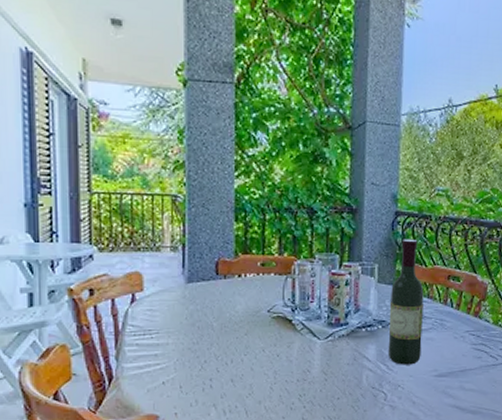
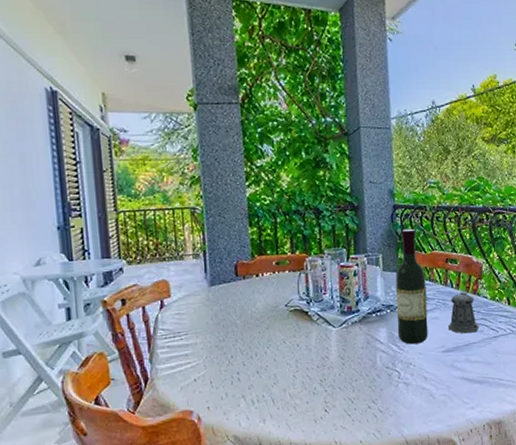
pepper shaker: none [443,312,478,359] -> present [447,291,479,334]

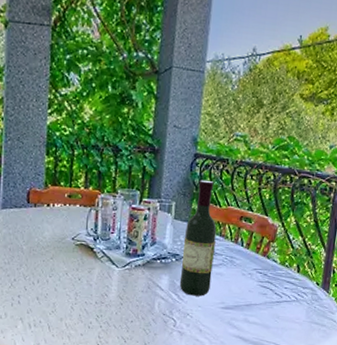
pepper shaker: present [447,291,479,334] -> none [231,251,264,294]

